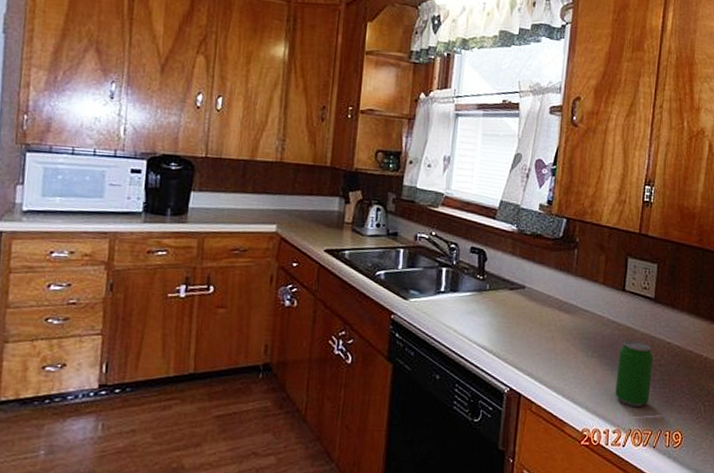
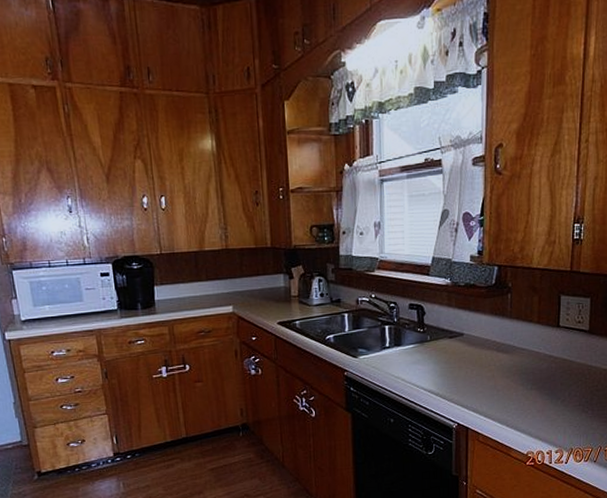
beverage can: present [615,340,654,408] -> none [555,371,591,429]

